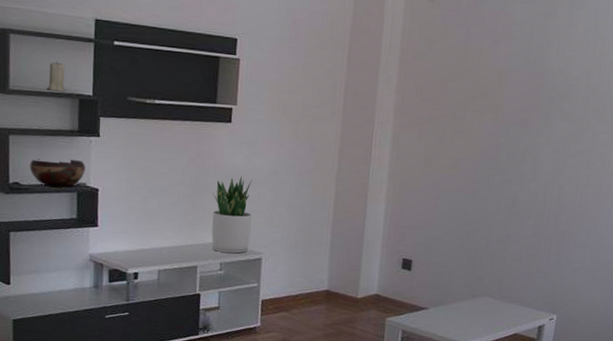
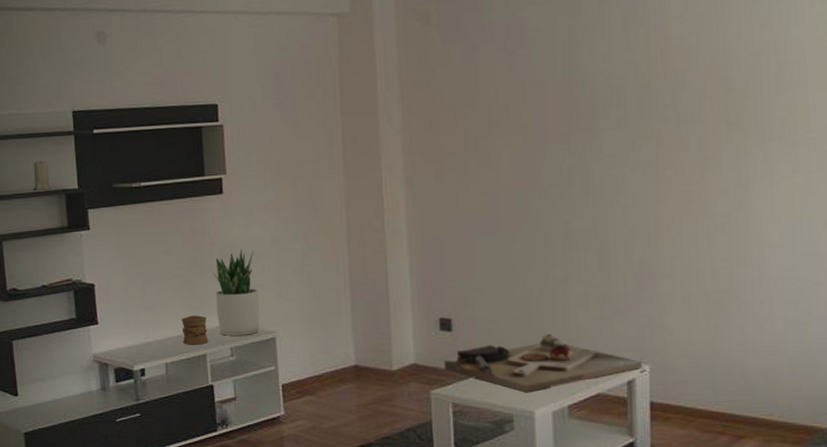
decorative bowl: present [29,158,86,188] -> none [24,257,80,288]
decorative box: none [176,229,202,257] -> present [181,315,209,345]
decorative tray: none [400,281,552,328] -> present [444,333,642,393]

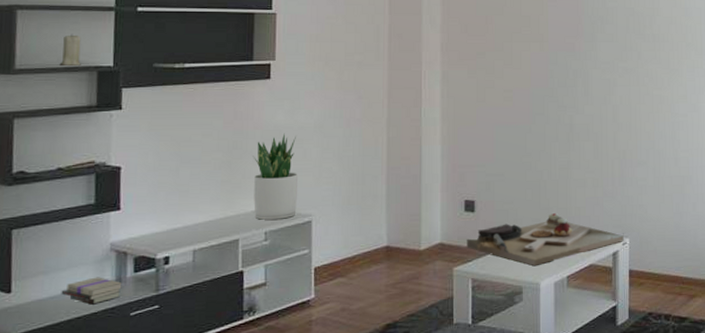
books: none [57,385,107,410] -> present [61,277,122,305]
decorative box: present [181,315,209,345] -> none [214,199,243,230]

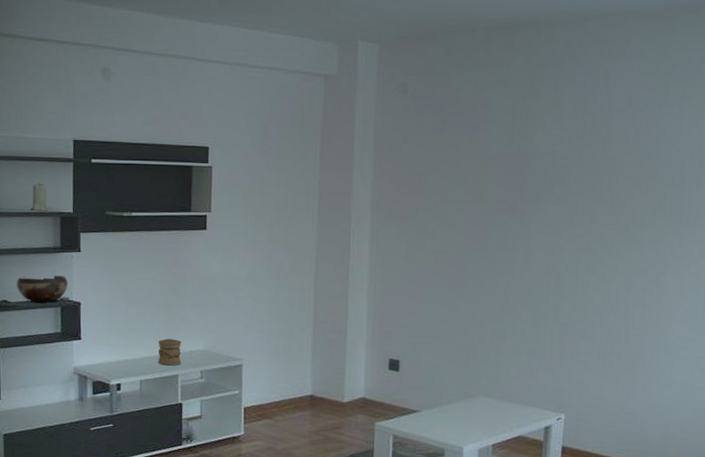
decorative bowl: none [37,138,106,171] -> present [16,275,69,303]
books: present [61,277,122,305] -> none [37,394,84,417]
decorative box: none [214,199,243,230] -> present [157,339,182,366]
planter: present [253,133,298,221] -> none [190,281,230,361]
decorative tray: present [467,212,624,267] -> none [389,379,559,431]

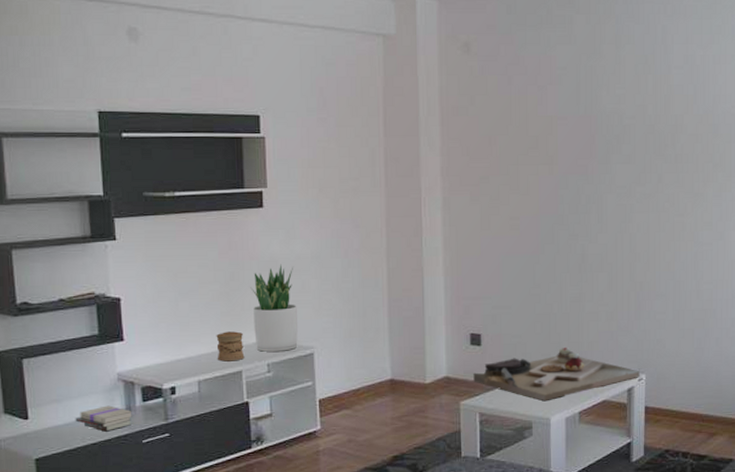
decorative bowl: present [16,275,69,303] -> none [38,269,104,302]
candle: present [30,183,47,212] -> none [50,163,71,196]
books: none [37,394,84,417] -> present [75,405,132,432]
planter: none [190,281,230,361] -> present [250,264,298,353]
decorative tray: none [389,379,559,431] -> present [473,347,640,402]

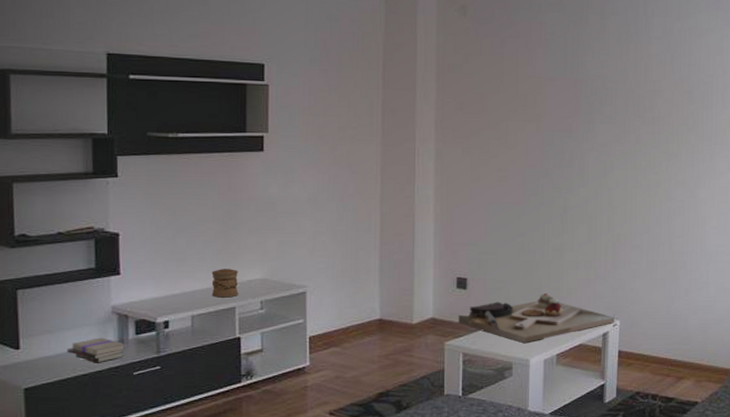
planter: present [250,264,298,353] -> none [247,205,292,290]

